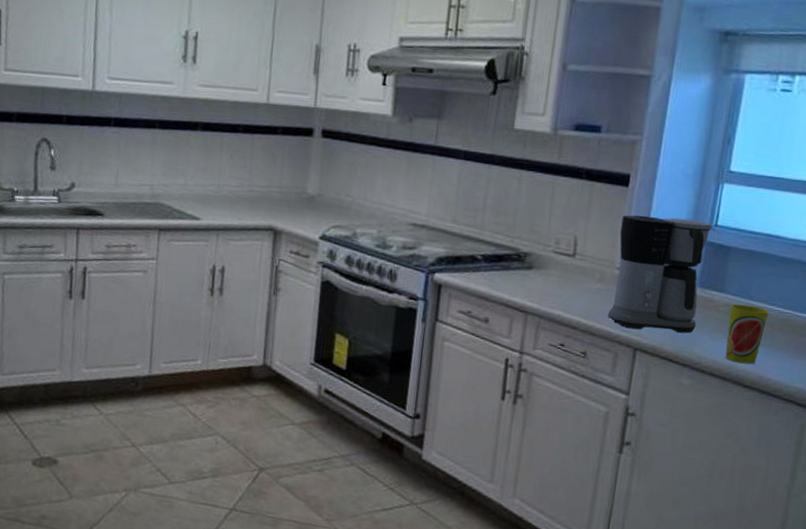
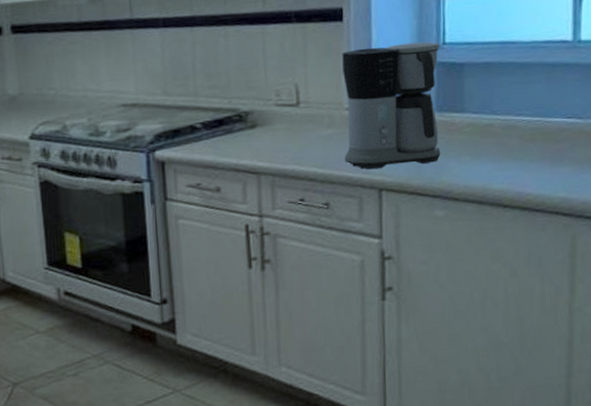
cup: present [725,304,769,365] -> none [474,120,517,184]

